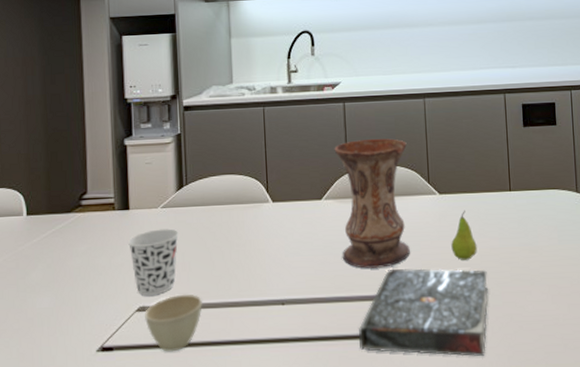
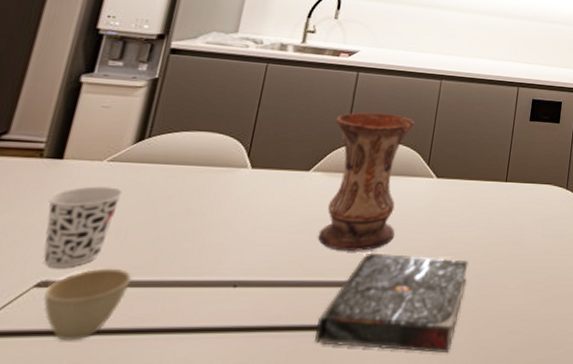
fruit: present [451,210,477,260] -> none [437,196,464,249]

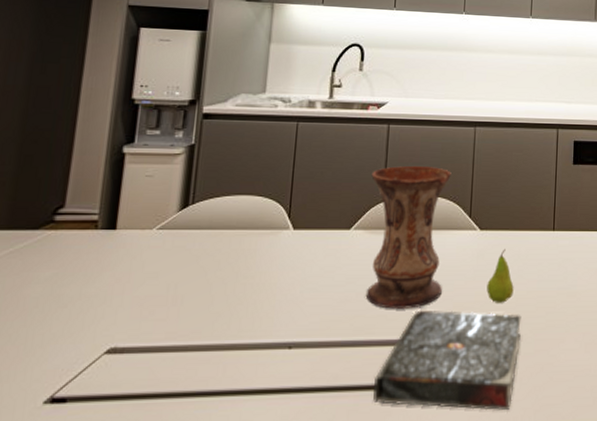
cup: present [43,186,123,267] -> none [107,254,174,334]
cup: present [43,268,133,341] -> none [114,333,193,405]
fruit: none [437,196,464,249] -> present [486,248,514,303]

